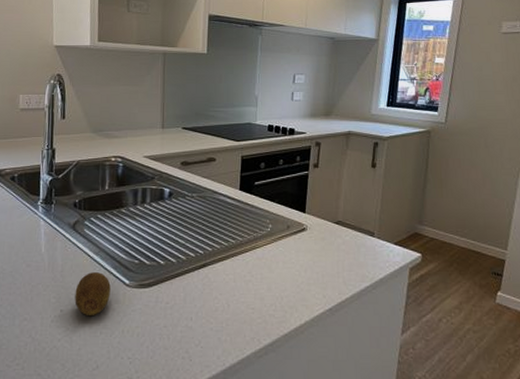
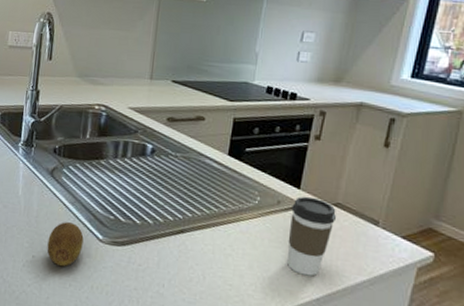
coffee cup: none [299,218,339,289] -> present [286,196,337,276]

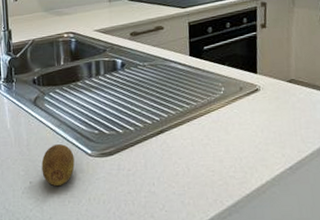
coffee cup: present [286,196,337,276] -> none [253,78,293,149]

